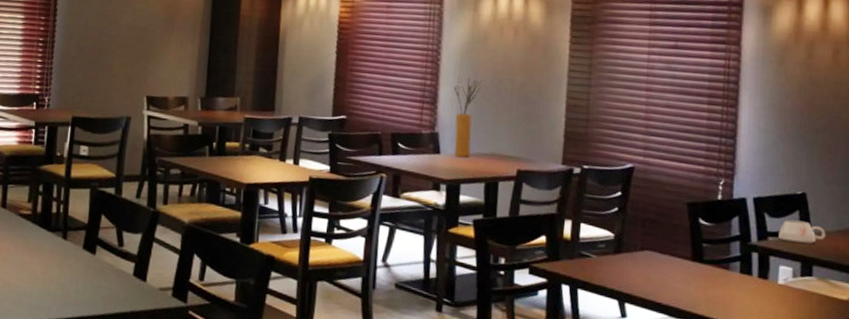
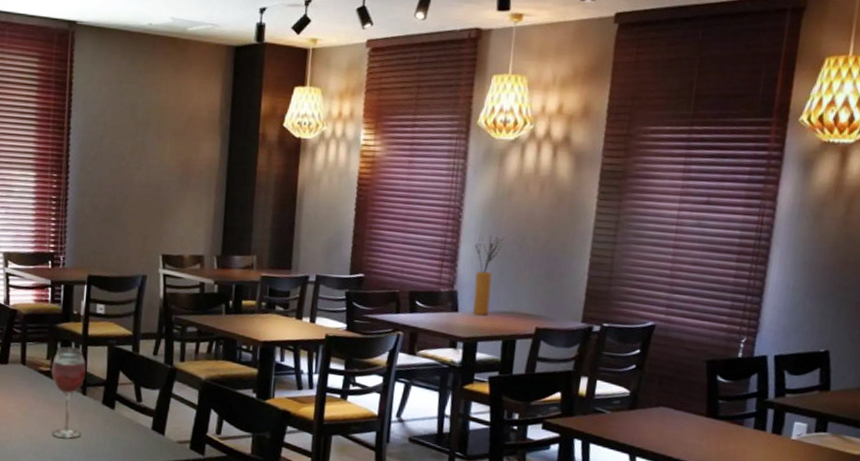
wineglass: none [31,189,68,286] -> present [50,346,86,439]
cup: present [778,219,826,245] -> none [796,377,845,402]

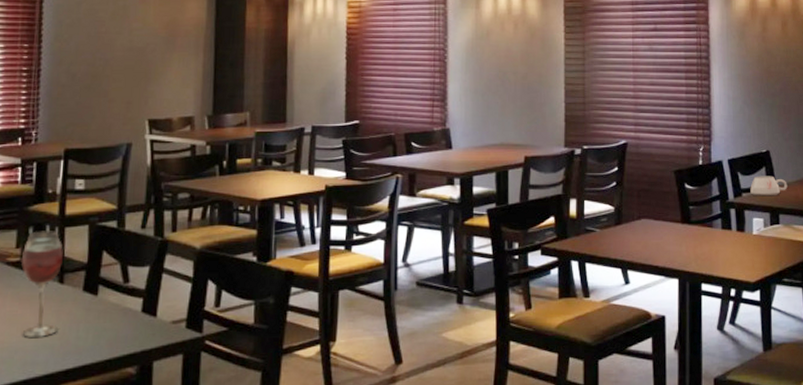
vase: present [473,235,505,316] -> none [461,73,488,150]
cup: none [796,377,845,402] -> present [750,176,788,196]

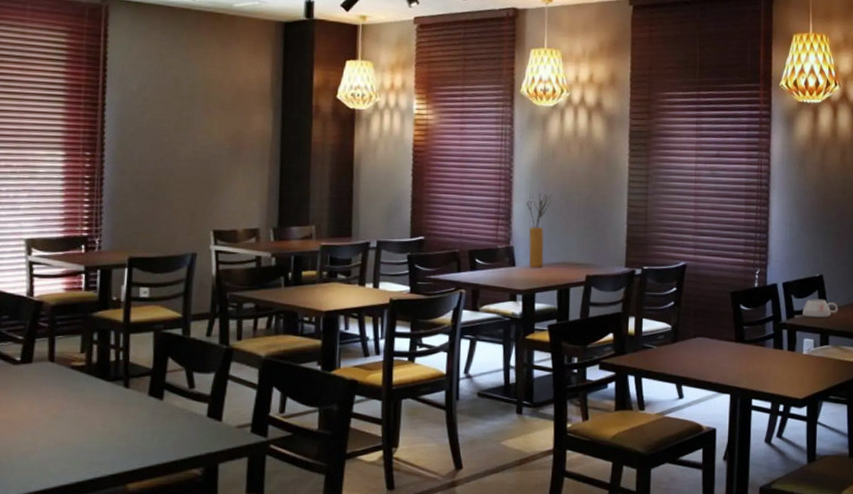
wineglass: present [20,231,63,337] -> none [85,337,128,439]
vase: none [461,73,488,150] -> present [526,193,553,268]

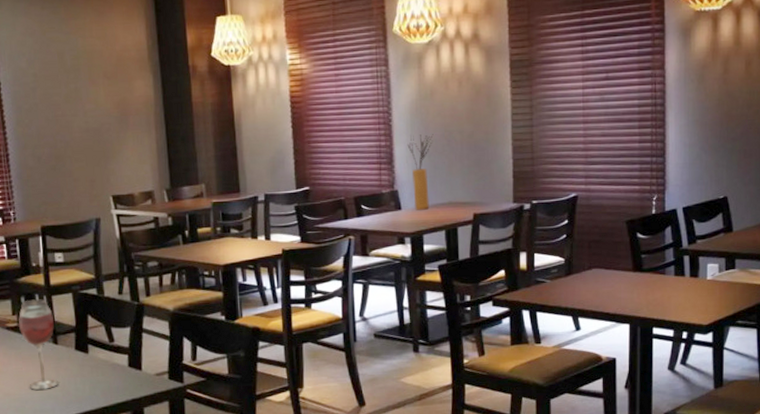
wineglass: none [85,337,128,439] -> present [18,299,58,390]
cup: present [802,299,838,319] -> none [705,221,745,243]

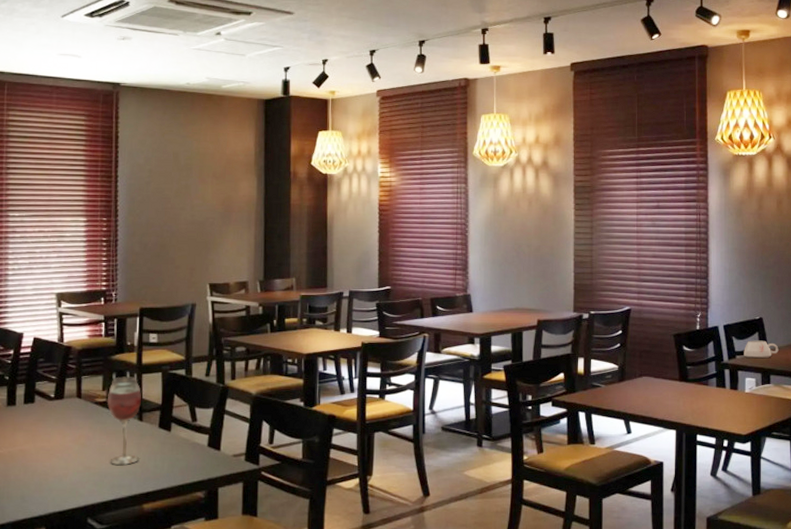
vase: present [407,134,434,210] -> none [481,246,505,314]
cup: none [705,221,745,243] -> present [744,340,779,359]

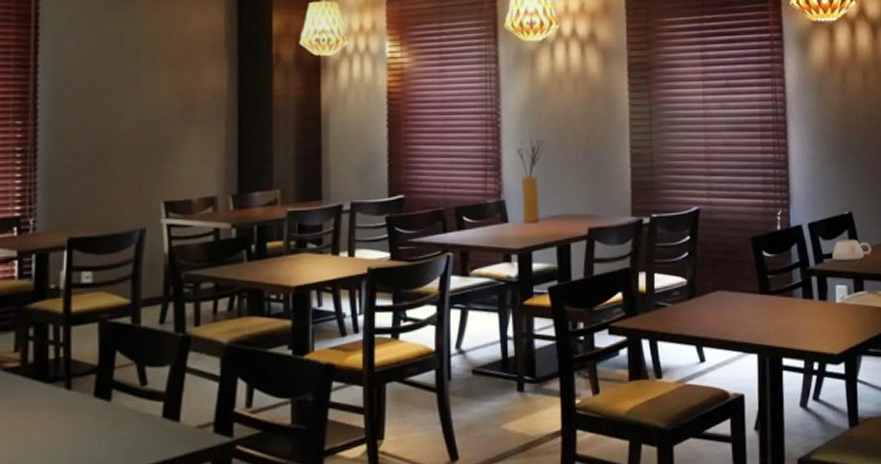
wineglass: present [107,376,141,465] -> none [20,330,70,452]
vase: none [481,246,505,314] -> present [516,138,546,223]

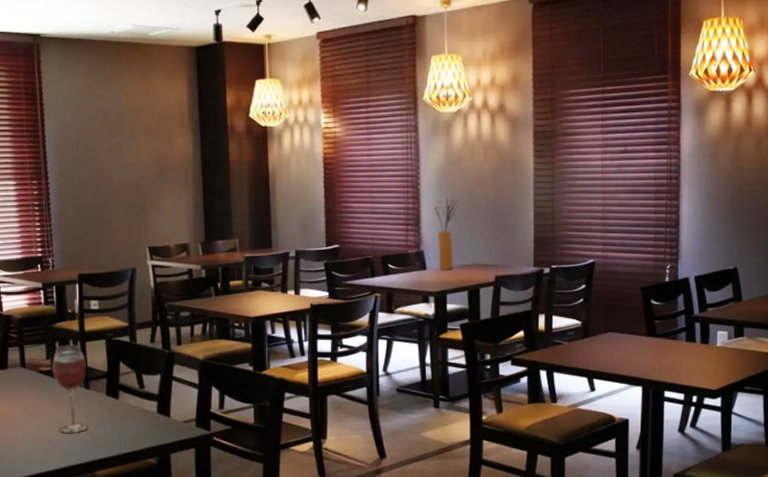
wineglass: none [20,330,70,452] -> present [51,345,88,433]
cup: present [832,239,872,262] -> none [716,291,754,311]

